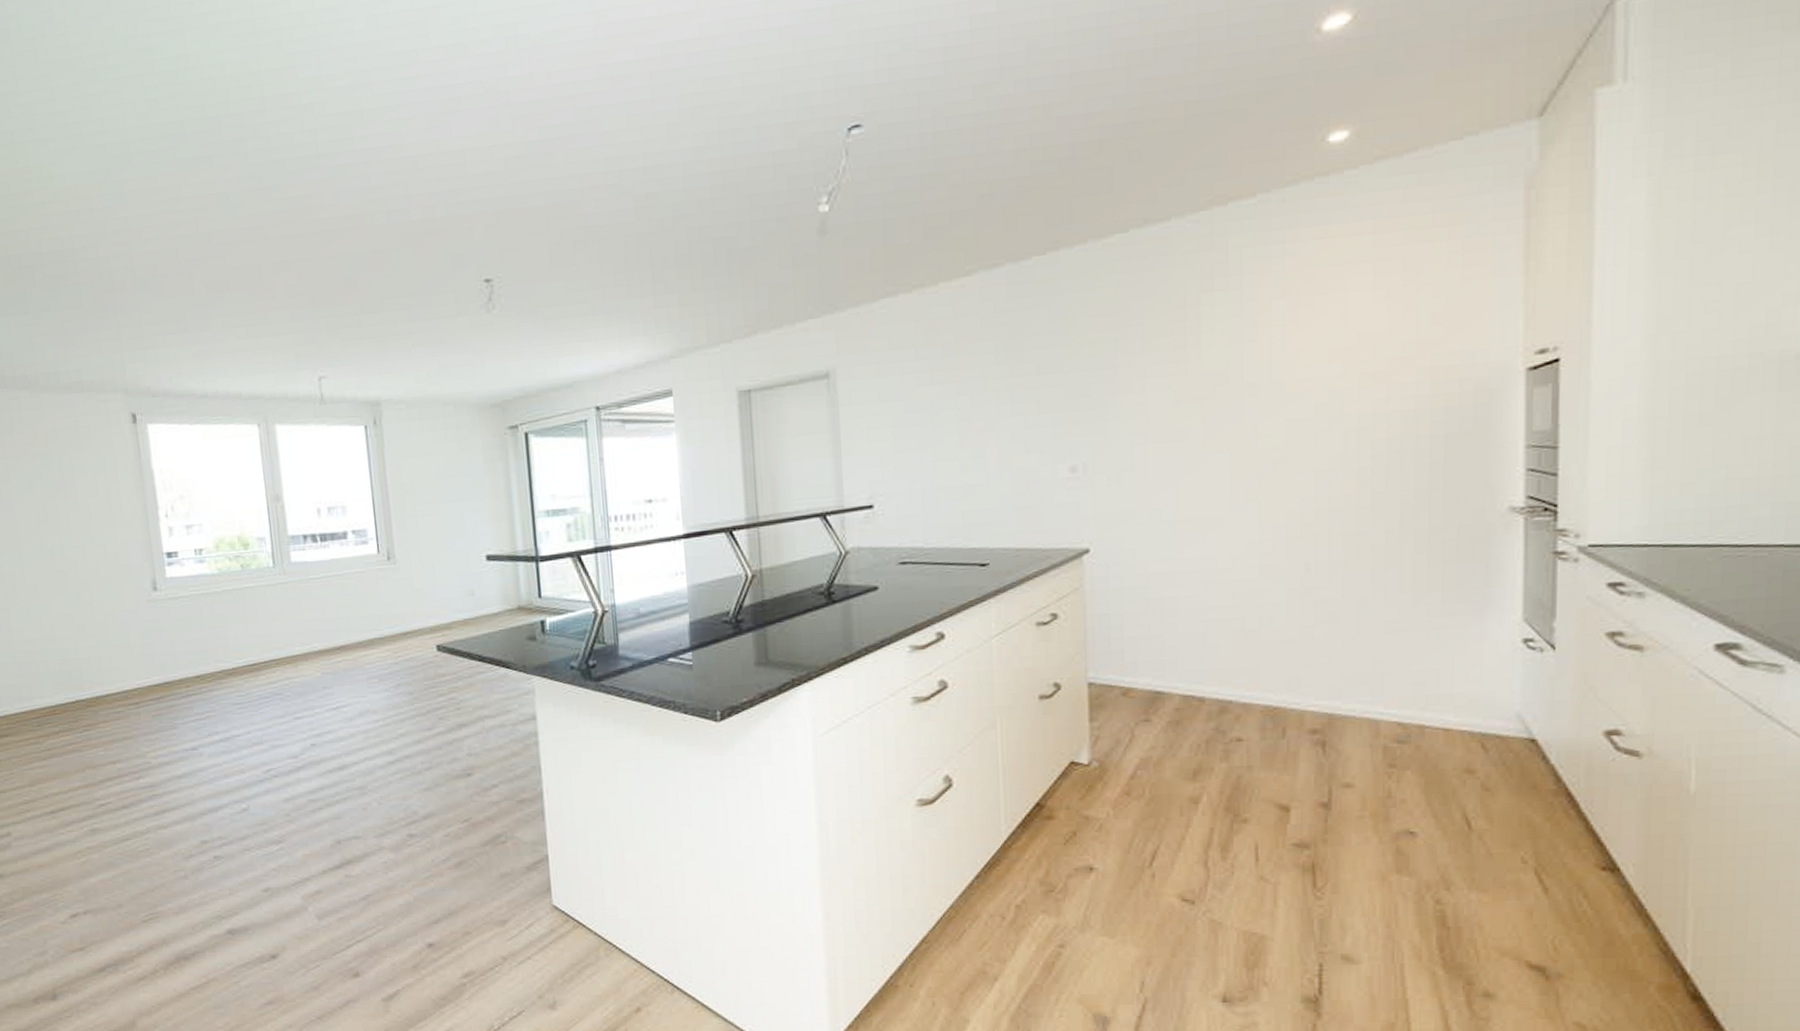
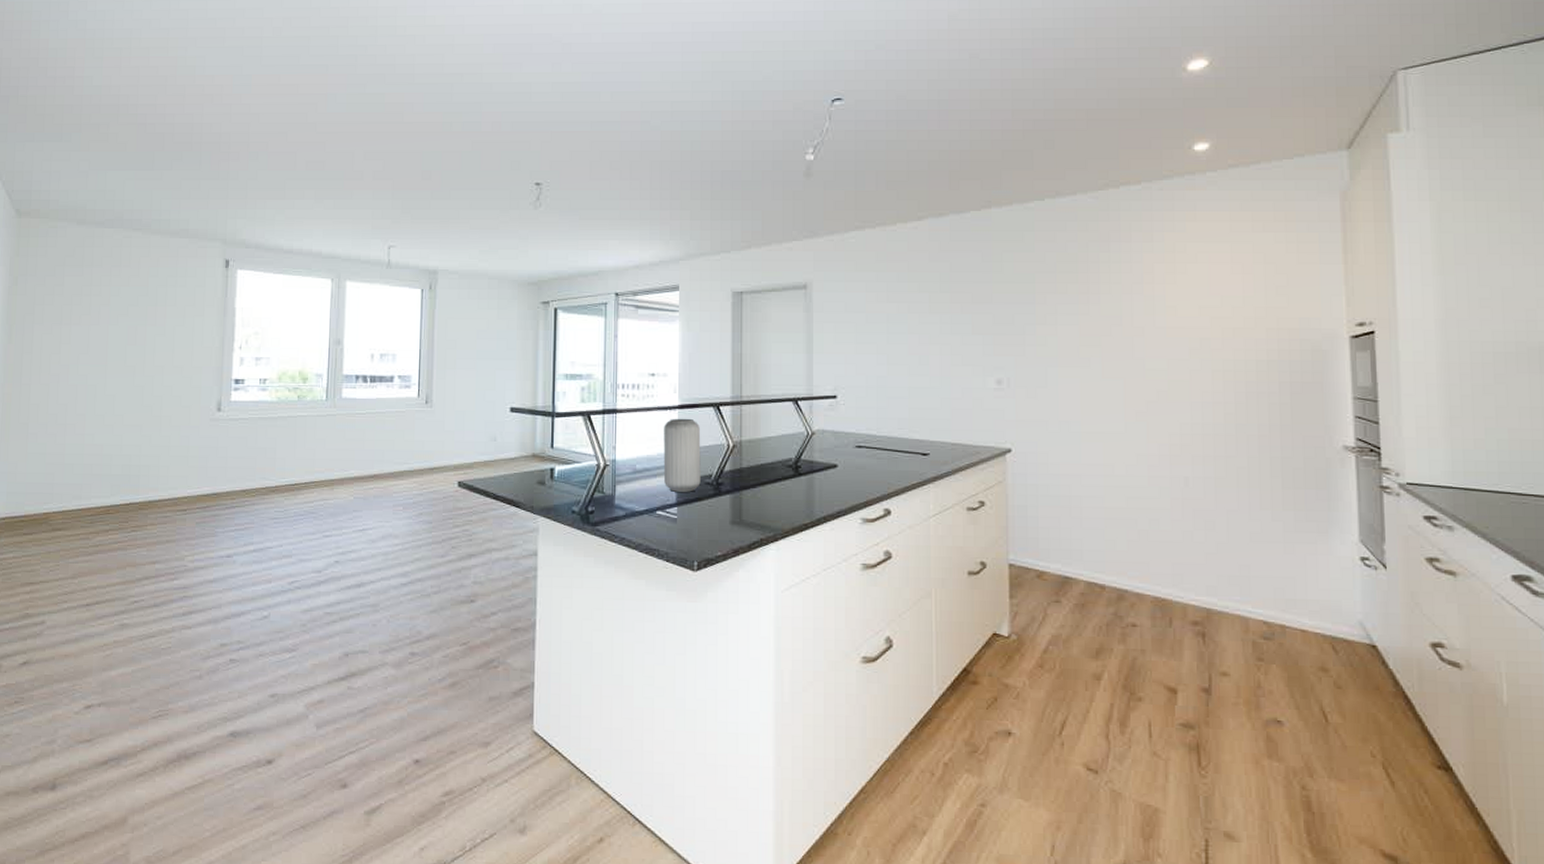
vase: none [668,548,717,635] -> present [663,418,701,492]

